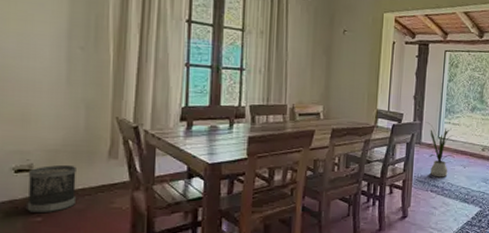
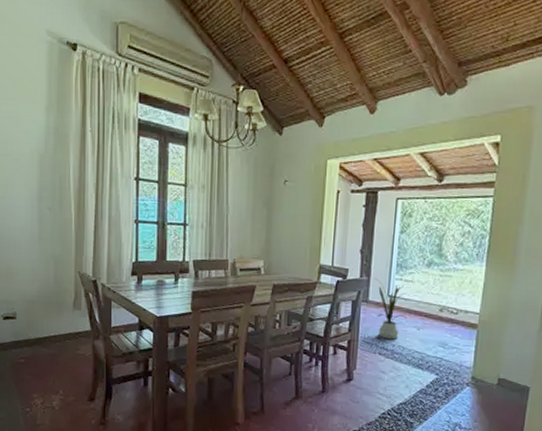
wastebasket: present [27,164,76,214] -> none [13,313,49,356]

